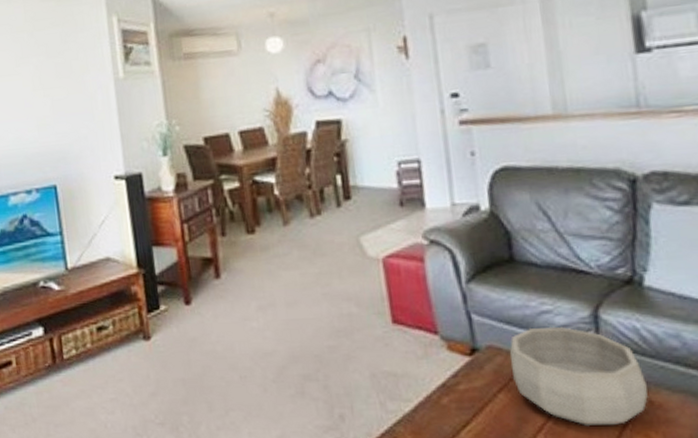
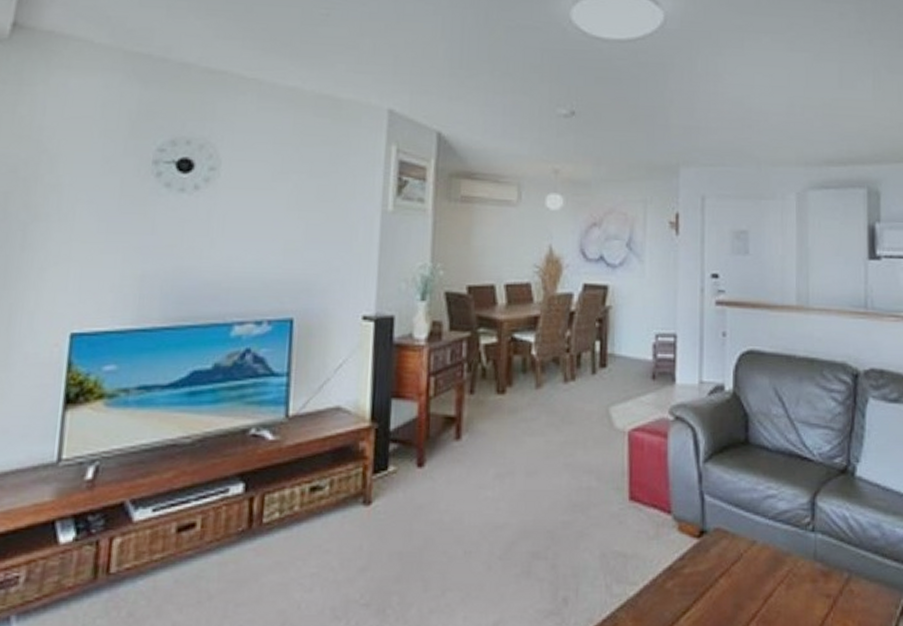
decorative bowl: present [509,326,649,427] -> none [734,511,850,615]

